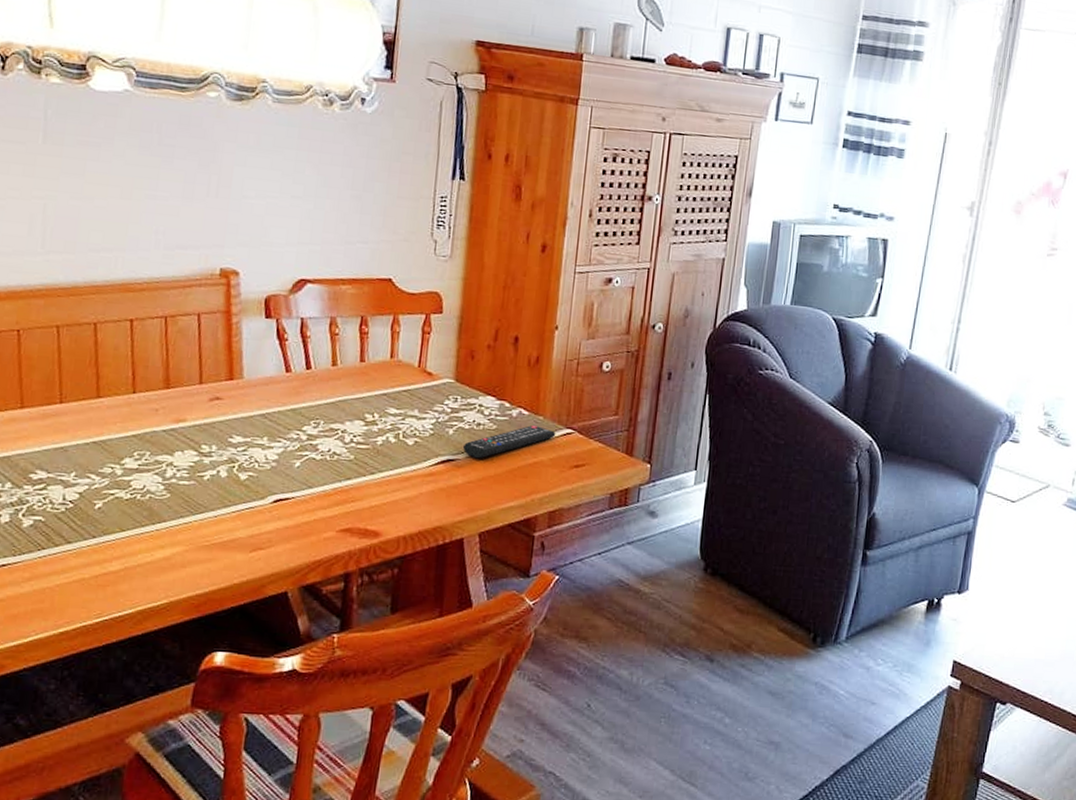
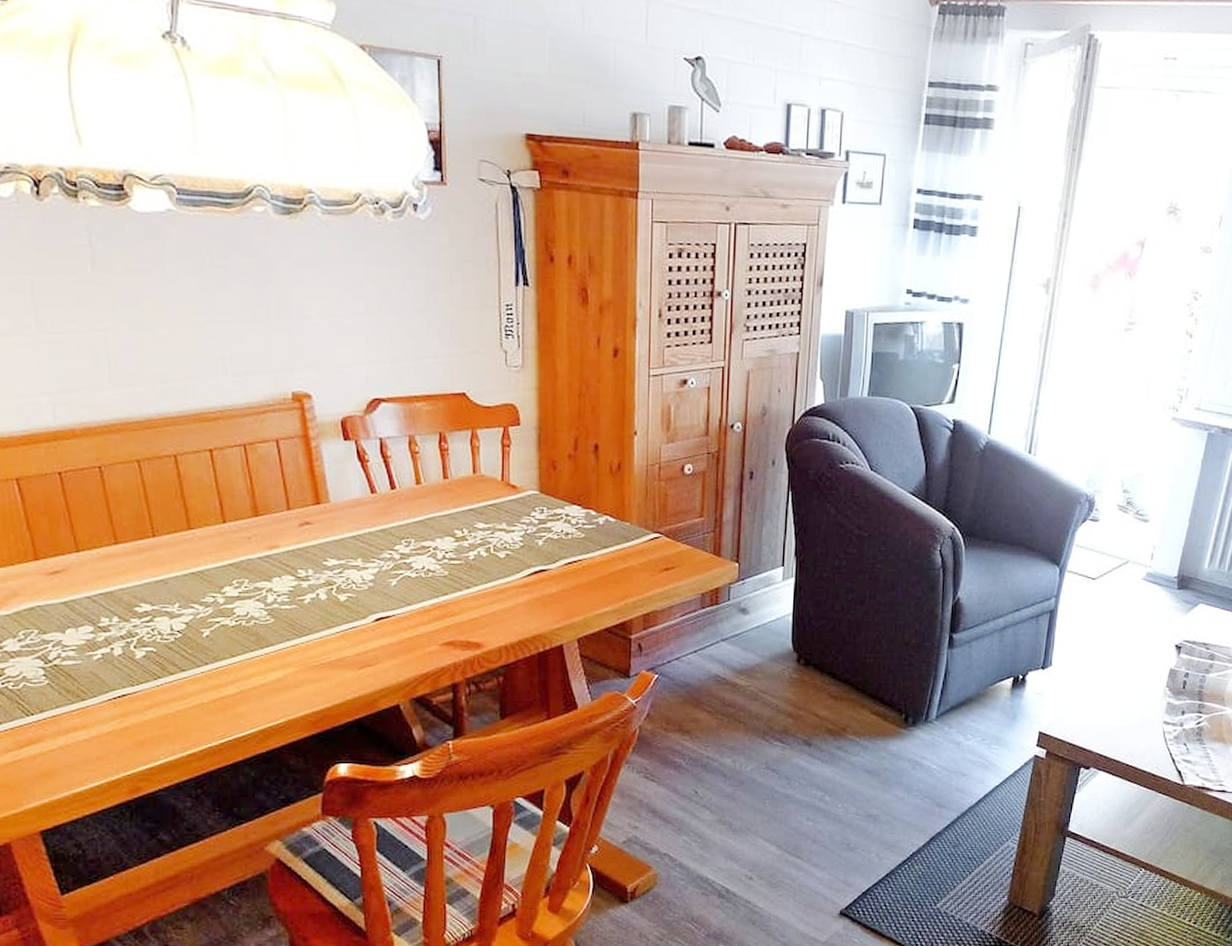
remote control: present [462,424,556,459] -> none [553,531,644,568]

